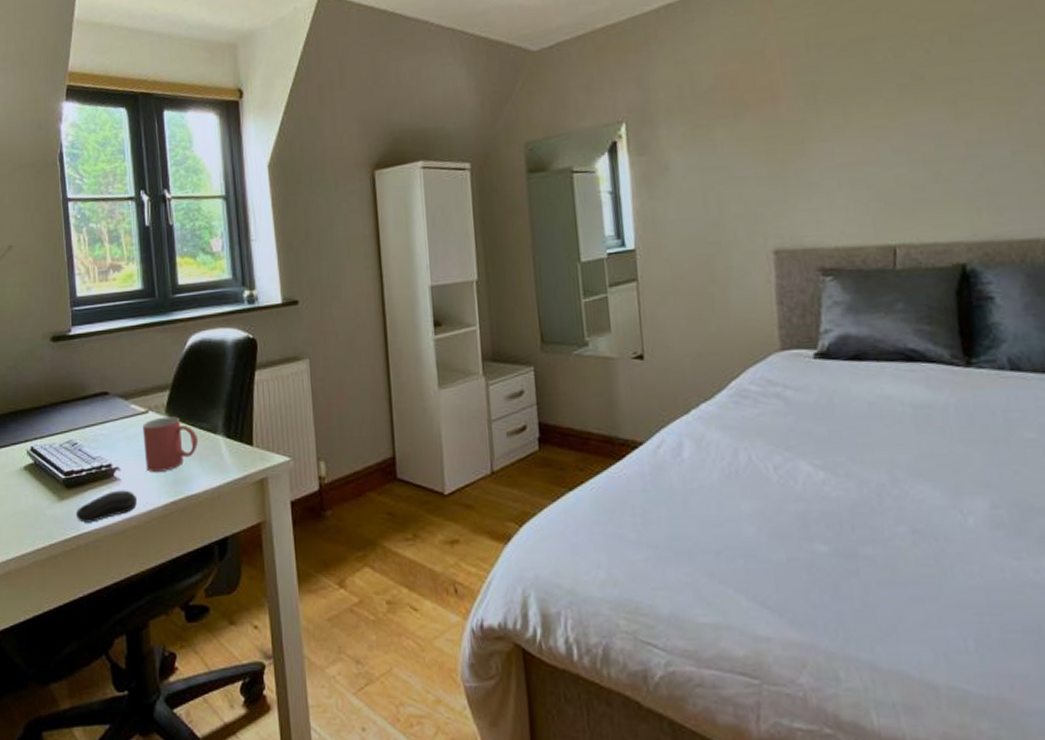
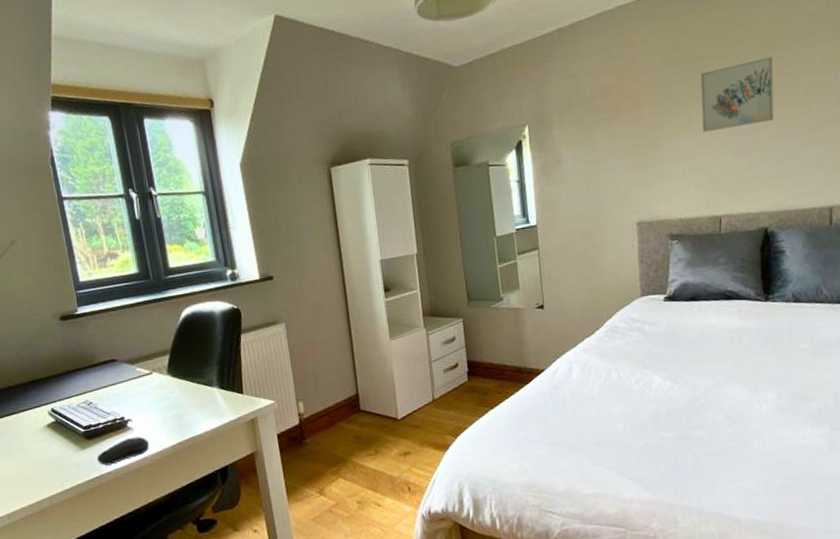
mug: present [143,416,199,472] -> none [148,375,198,421]
wall art: none [860,36,970,135] -> present [700,56,774,133]

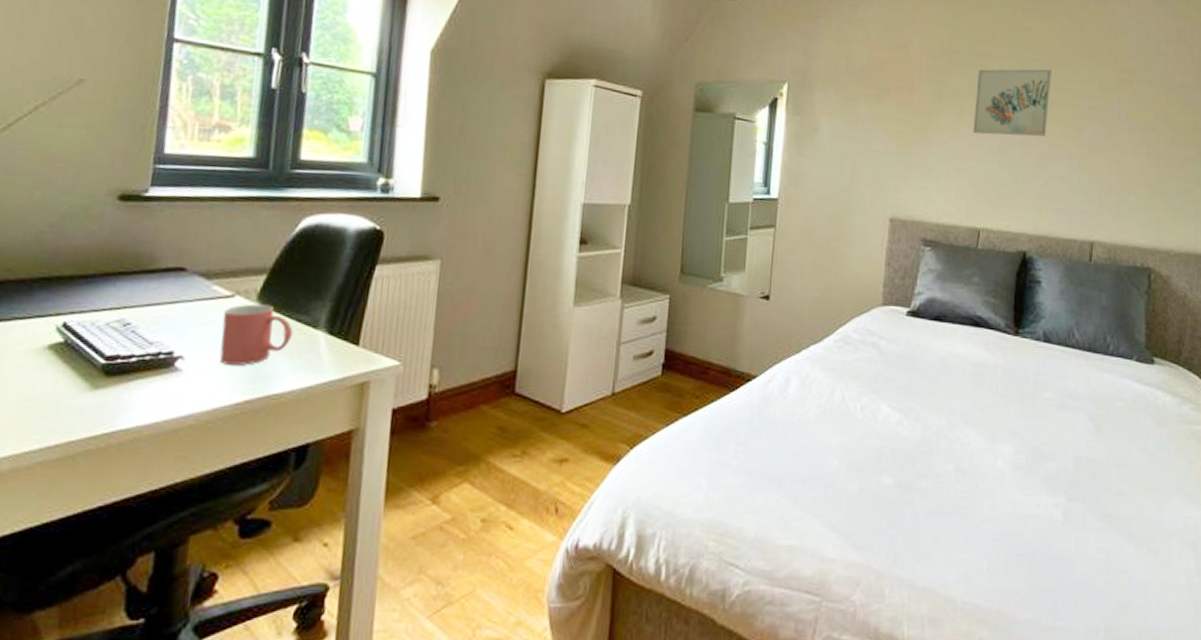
computer mouse: present [96,436,150,465] -> none [111,382,202,418]
mug: none [148,375,198,421] -> present [219,303,294,366]

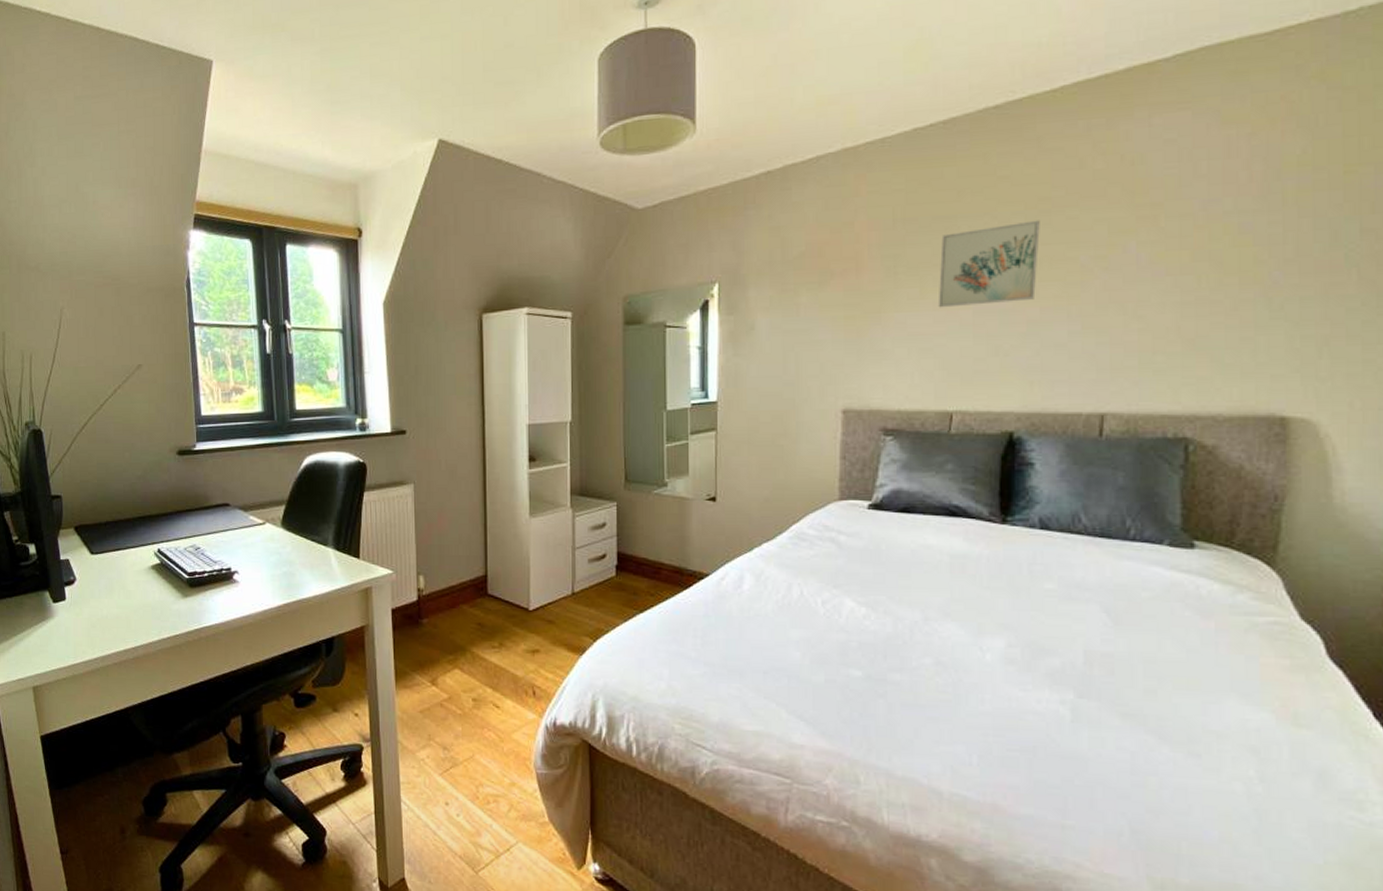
mug: present [219,303,294,366] -> none [260,529,311,577]

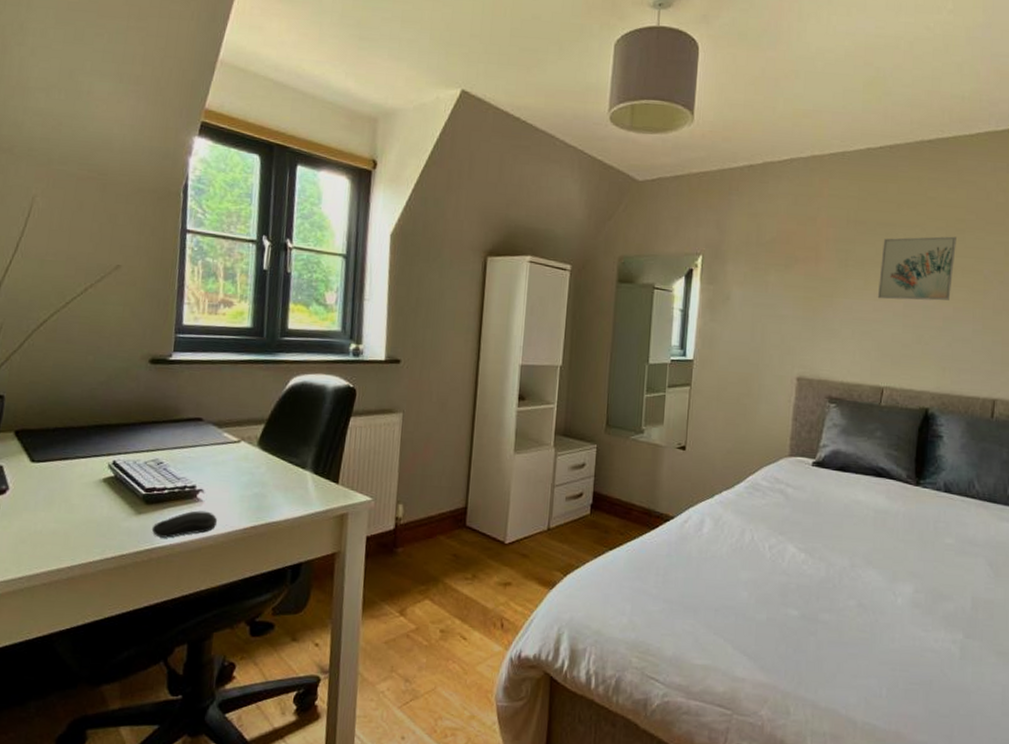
computer mouse: none [198,591,254,618] -> present [151,510,218,538]

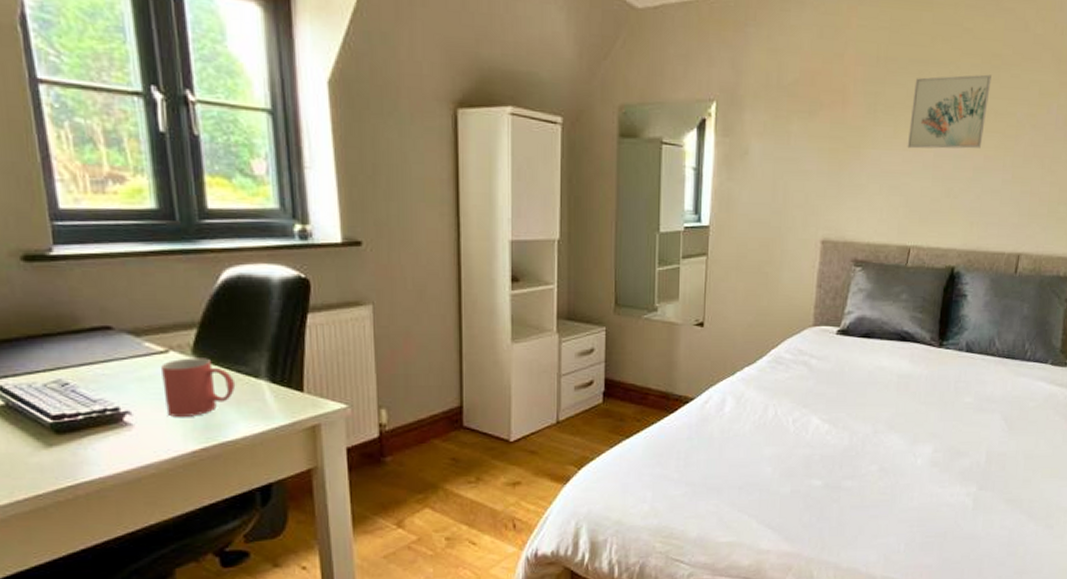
computer mouse: present [151,510,218,538] -> none [70,436,157,471]
mug: none [230,448,287,498] -> present [161,358,236,417]

